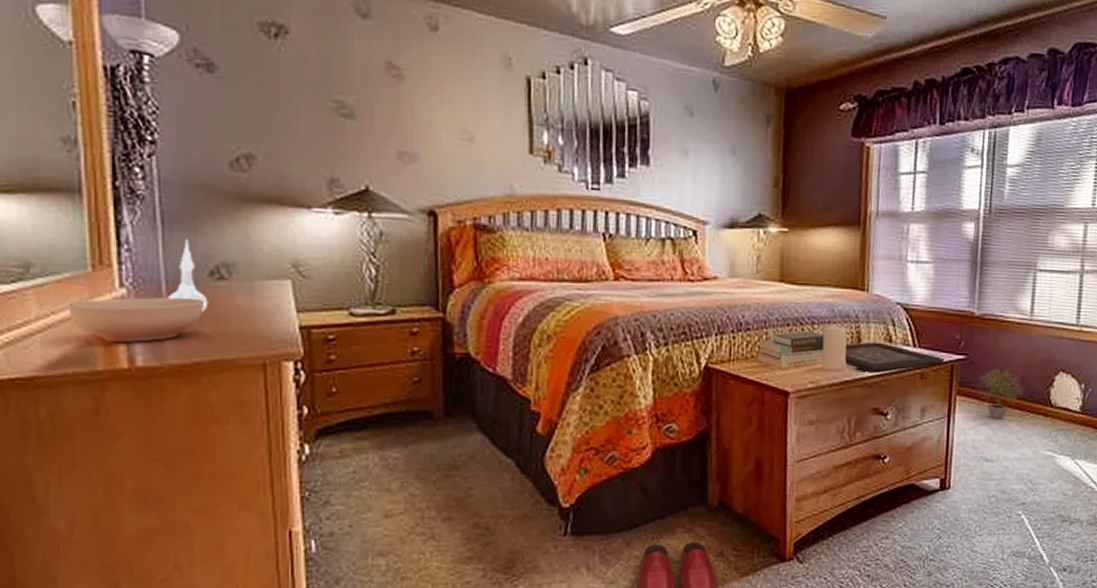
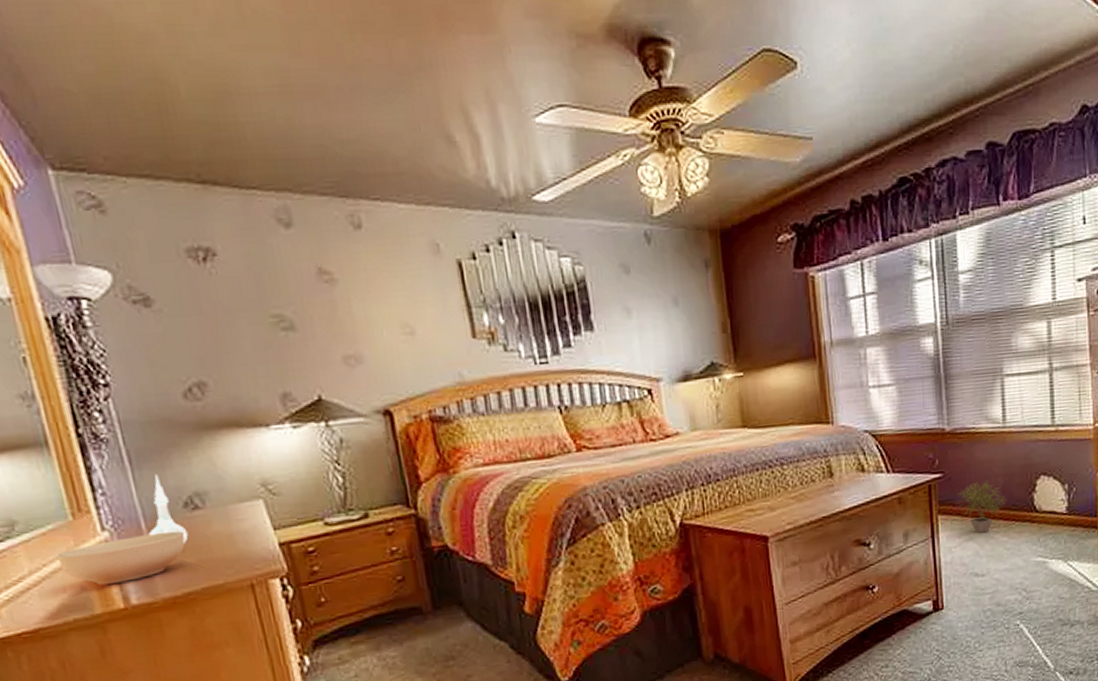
books: present [757,331,825,369] -> none [730,472,797,515]
candle: present [821,325,847,372] -> none [793,463,822,510]
decorative tray: present [844,342,945,374] -> none [818,473,921,507]

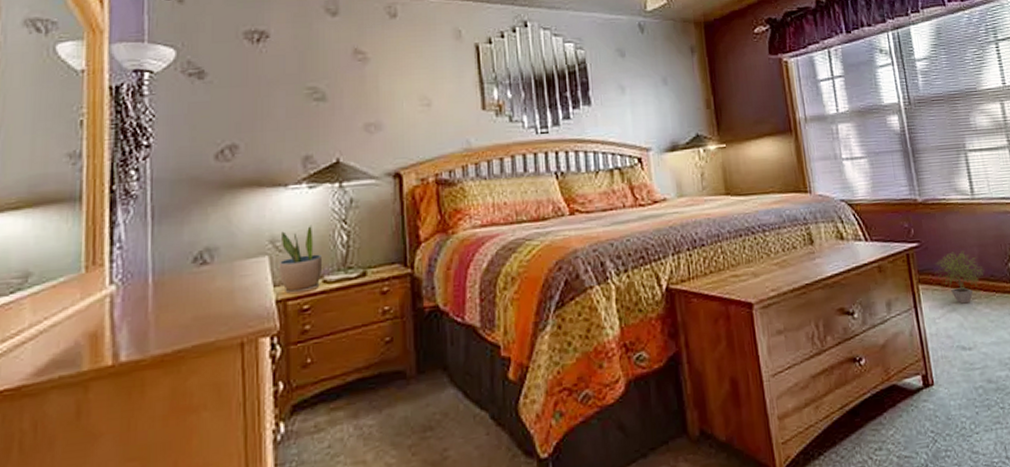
bowl: present [56,531,186,585] -> none [60,285,188,340]
perfume bottle: present [149,474,189,544] -> none [154,230,191,299]
potted plant: none [272,466,322,538] -> present [278,224,322,295]

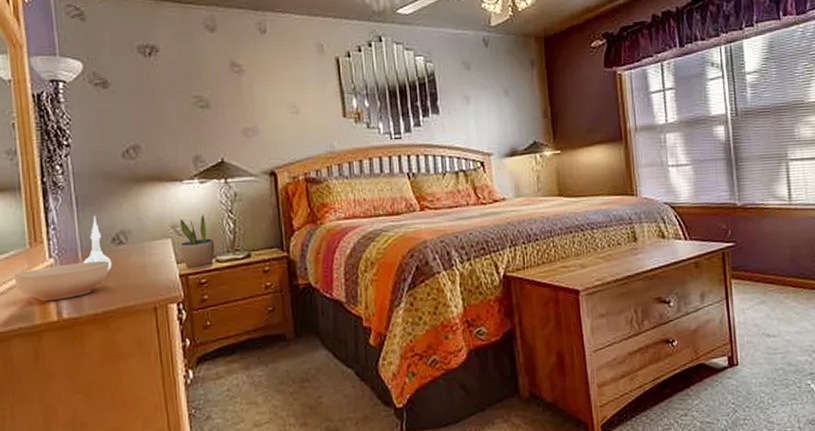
bowl: none [60,285,188,340] -> present [14,260,110,301]
perfume bottle: none [154,230,191,299] -> present [83,215,112,271]
potted plant: present [934,251,984,304] -> none [747,251,794,298]

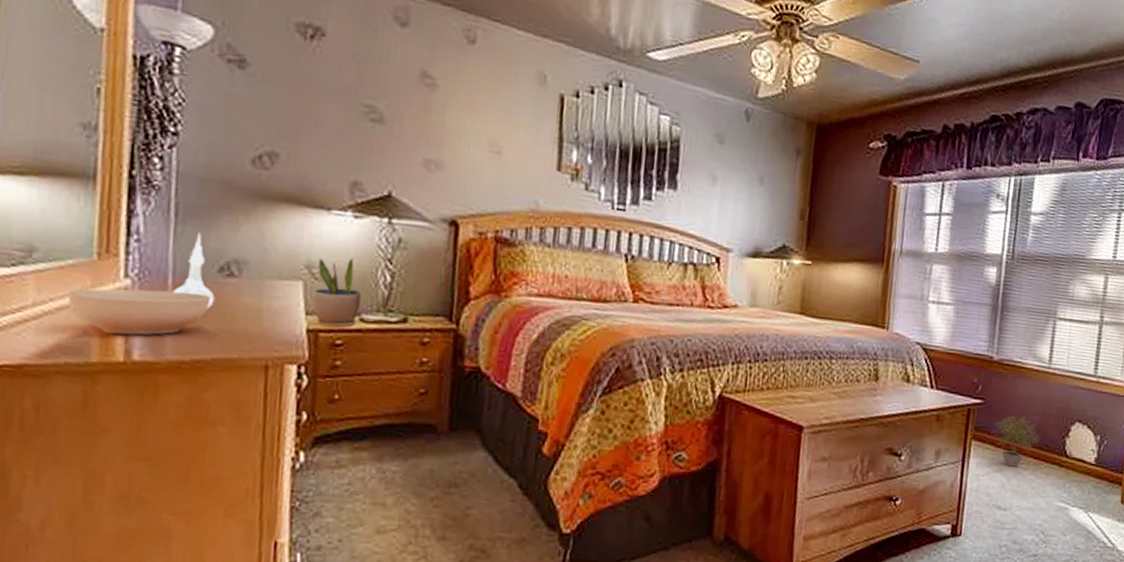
potted plant: none [747,251,794,298] -> present [990,415,1039,467]

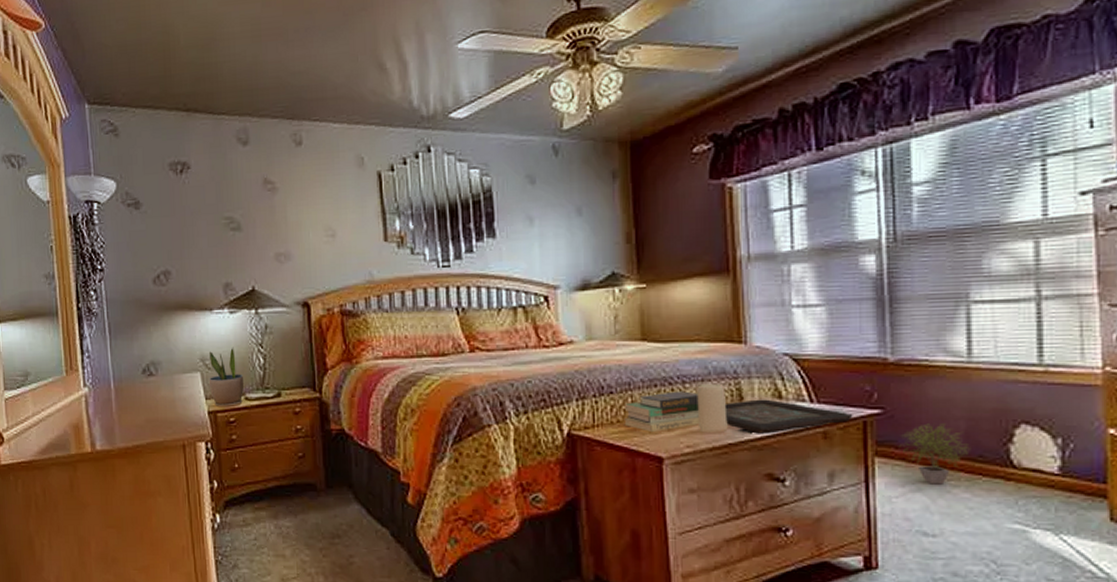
bowl: present [67,288,211,336] -> none [51,392,140,430]
perfume bottle: present [174,233,215,309] -> none [116,344,143,404]
books: none [773,365,842,403] -> present [624,391,699,433]
candle: none [837,361,865,409] -> present [697,383,728,434]
decorative tray: none [861,380,961,413] -> present [724,399,853,435]

